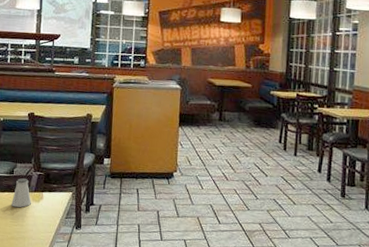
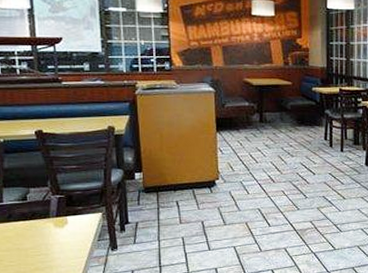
saltshaker: present [12,178,31,208] -> none [30,204,54,236]

